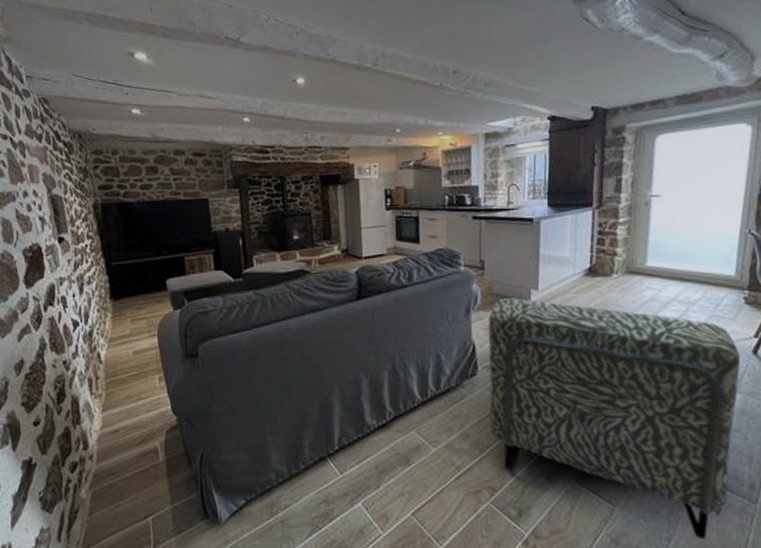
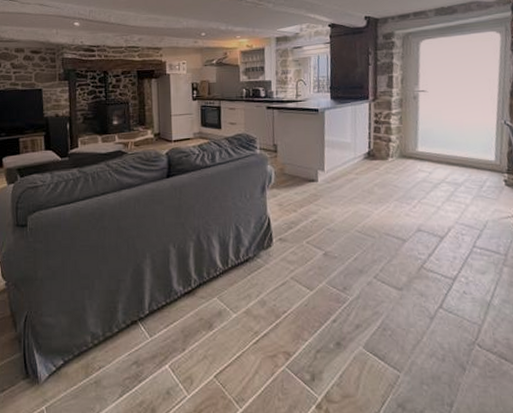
armchair: present [488,298,741,540] -> none [281,178,506,406]

